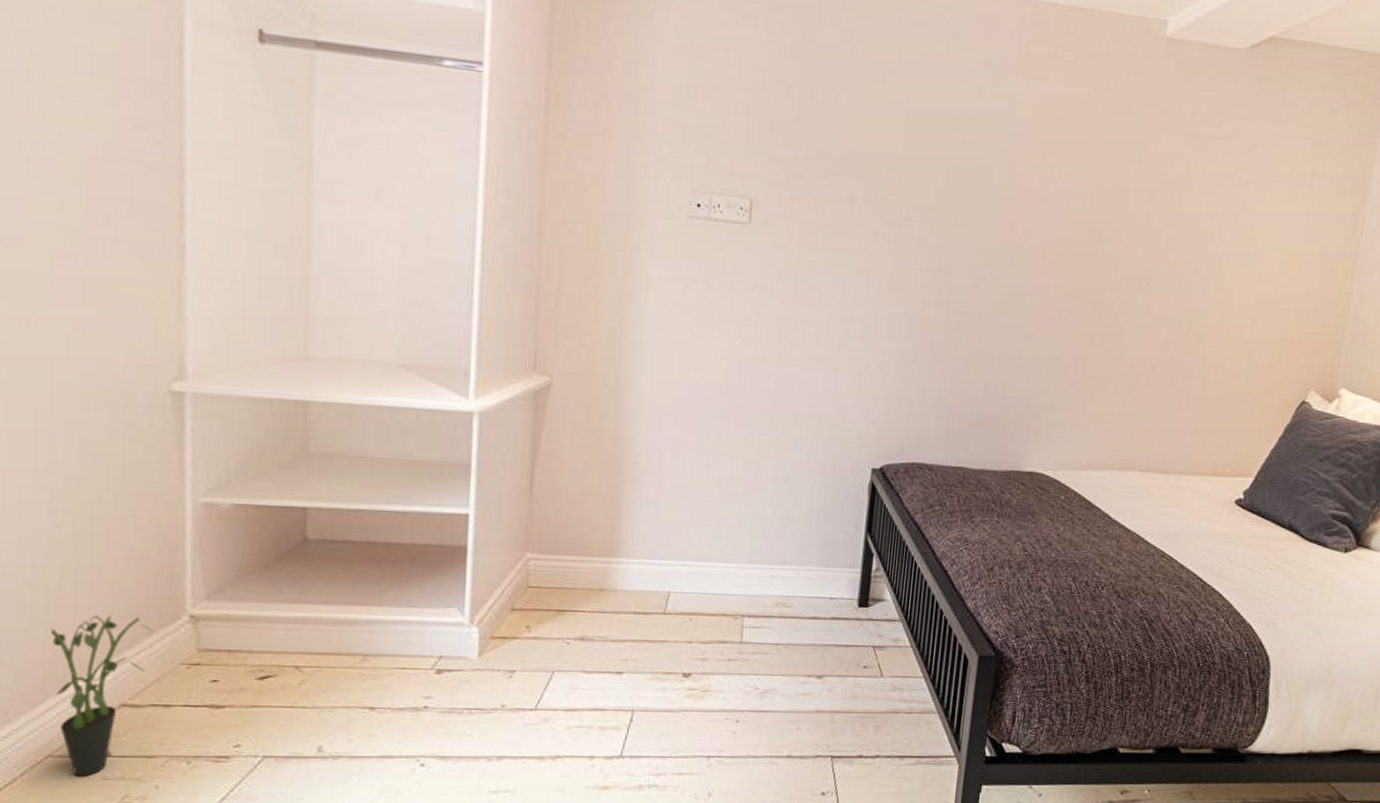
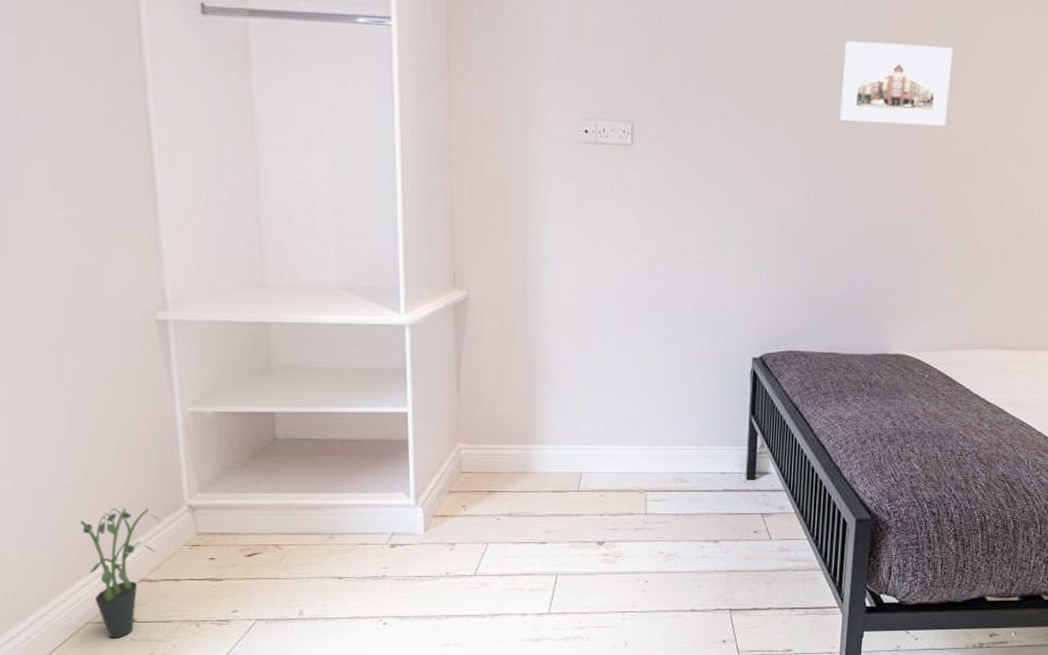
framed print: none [980,127,1103,226] -> present [840,41,952,126]

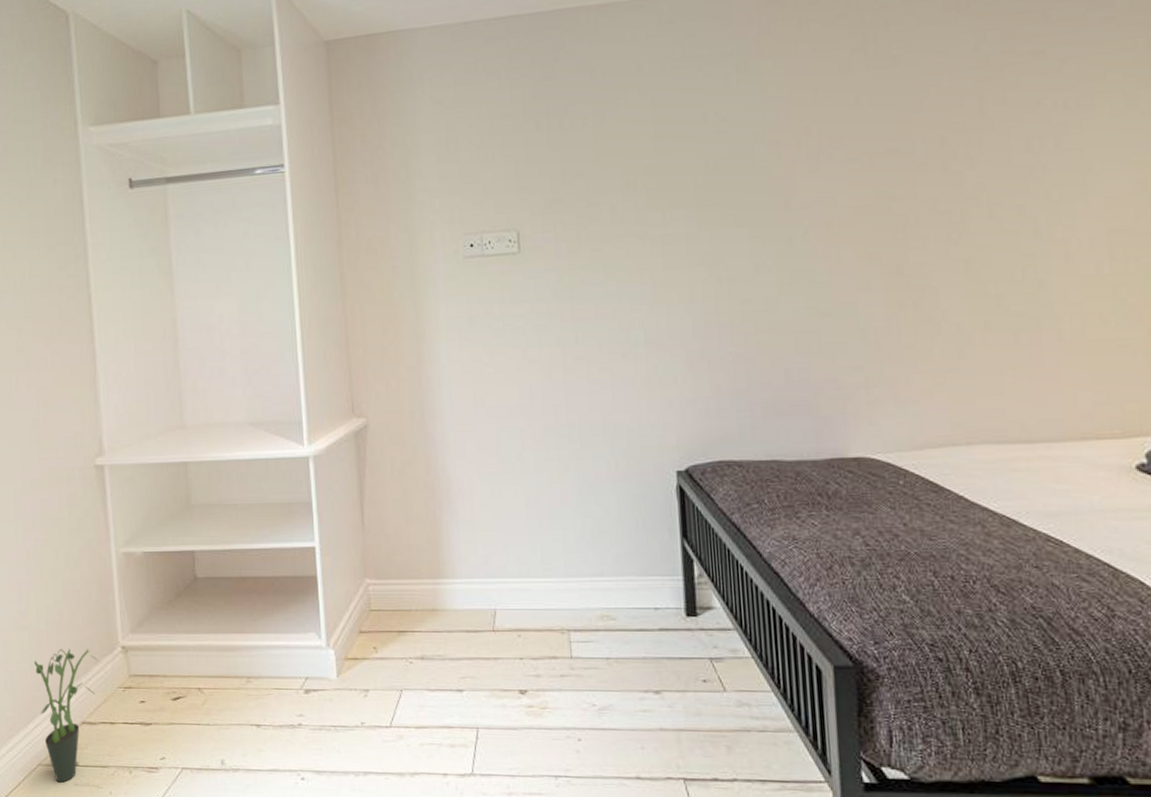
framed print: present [840,41,952,126] -> none [742,100,879,199]

